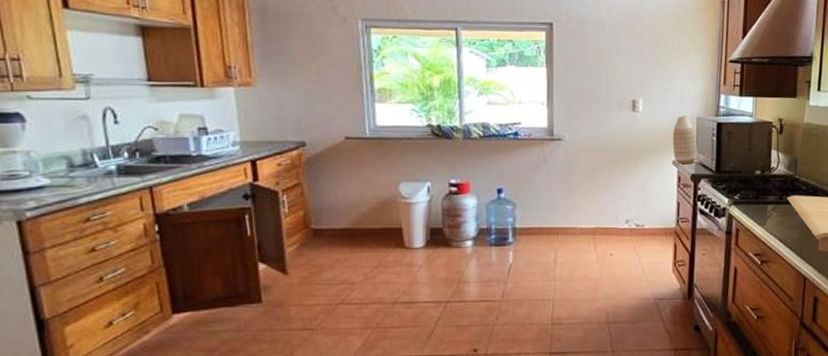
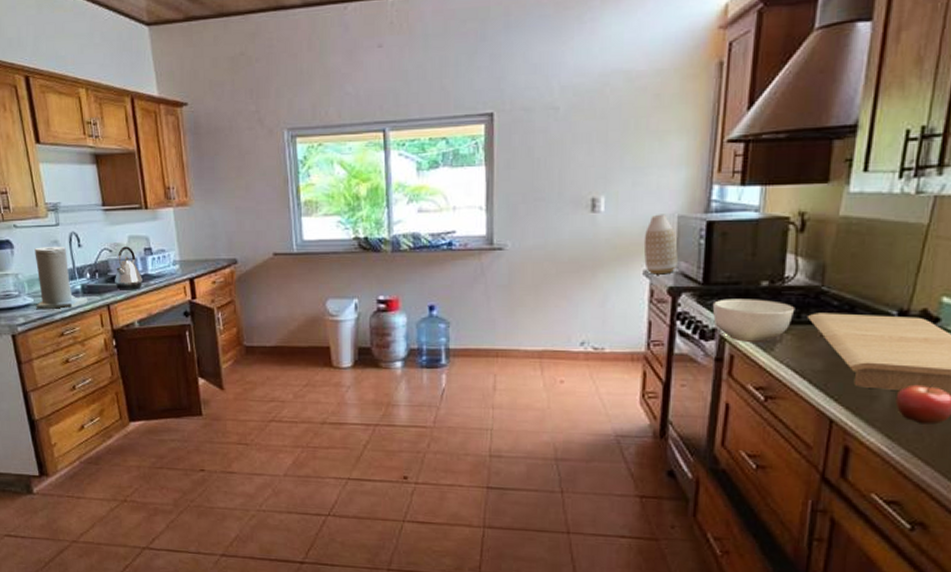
paper towel: none [53,122,124,193] -> present [34,247,88,310]
kettle: none [160,125,196,172] -> present [115,246,144,290]
bowl: none [723,184,779,219] -> present [712,298,795,344]

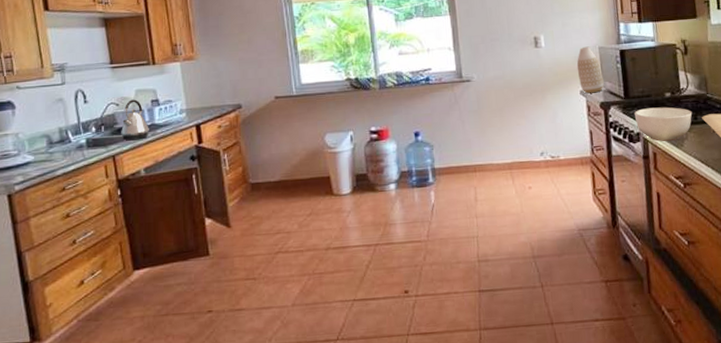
paper towel: present [34,247,88,310] -> none [36,104,93,167]

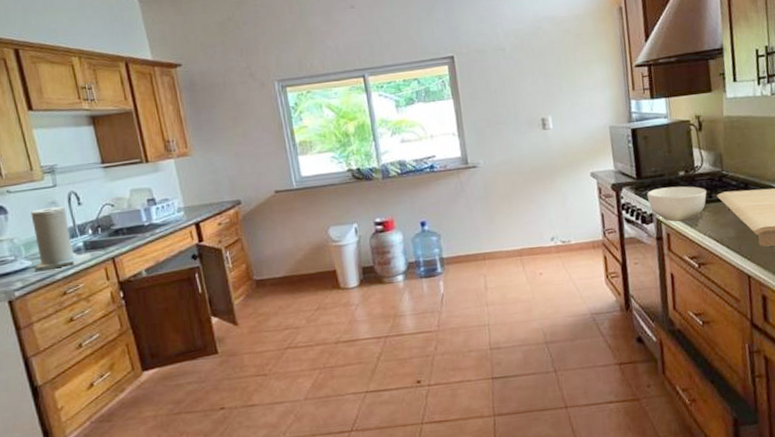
paper towel: none [36,104,93,167] -> present [31,206,91,272]
kettle: present [121,99,150,141] -> none [118,199,149,242]
vase: present [576,46,604,94] -> none [586,126,616,175]

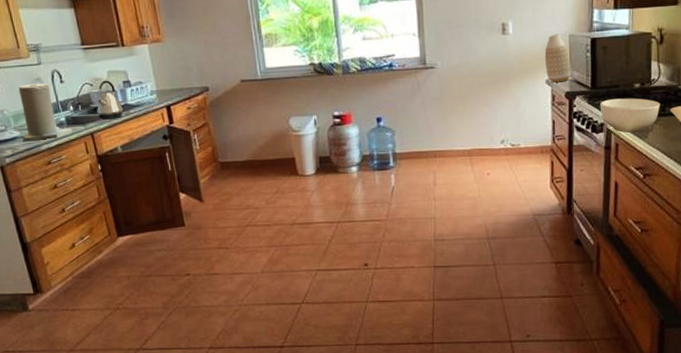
kettle: none [118,199,149,242] -> present [97,80,124,120]
vase: none [586,126,616,175] -> present [544,34,571,83]

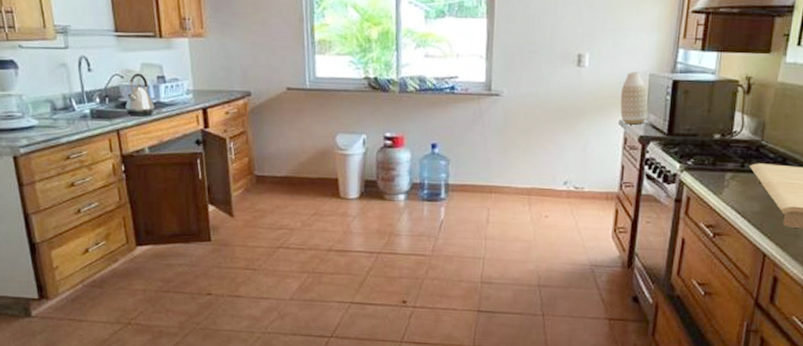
paper towel: present [18,83,73,142] -> none [41,69,97,133]
bowl: present [599,98,661,133] -> none [674,148,740,188]

